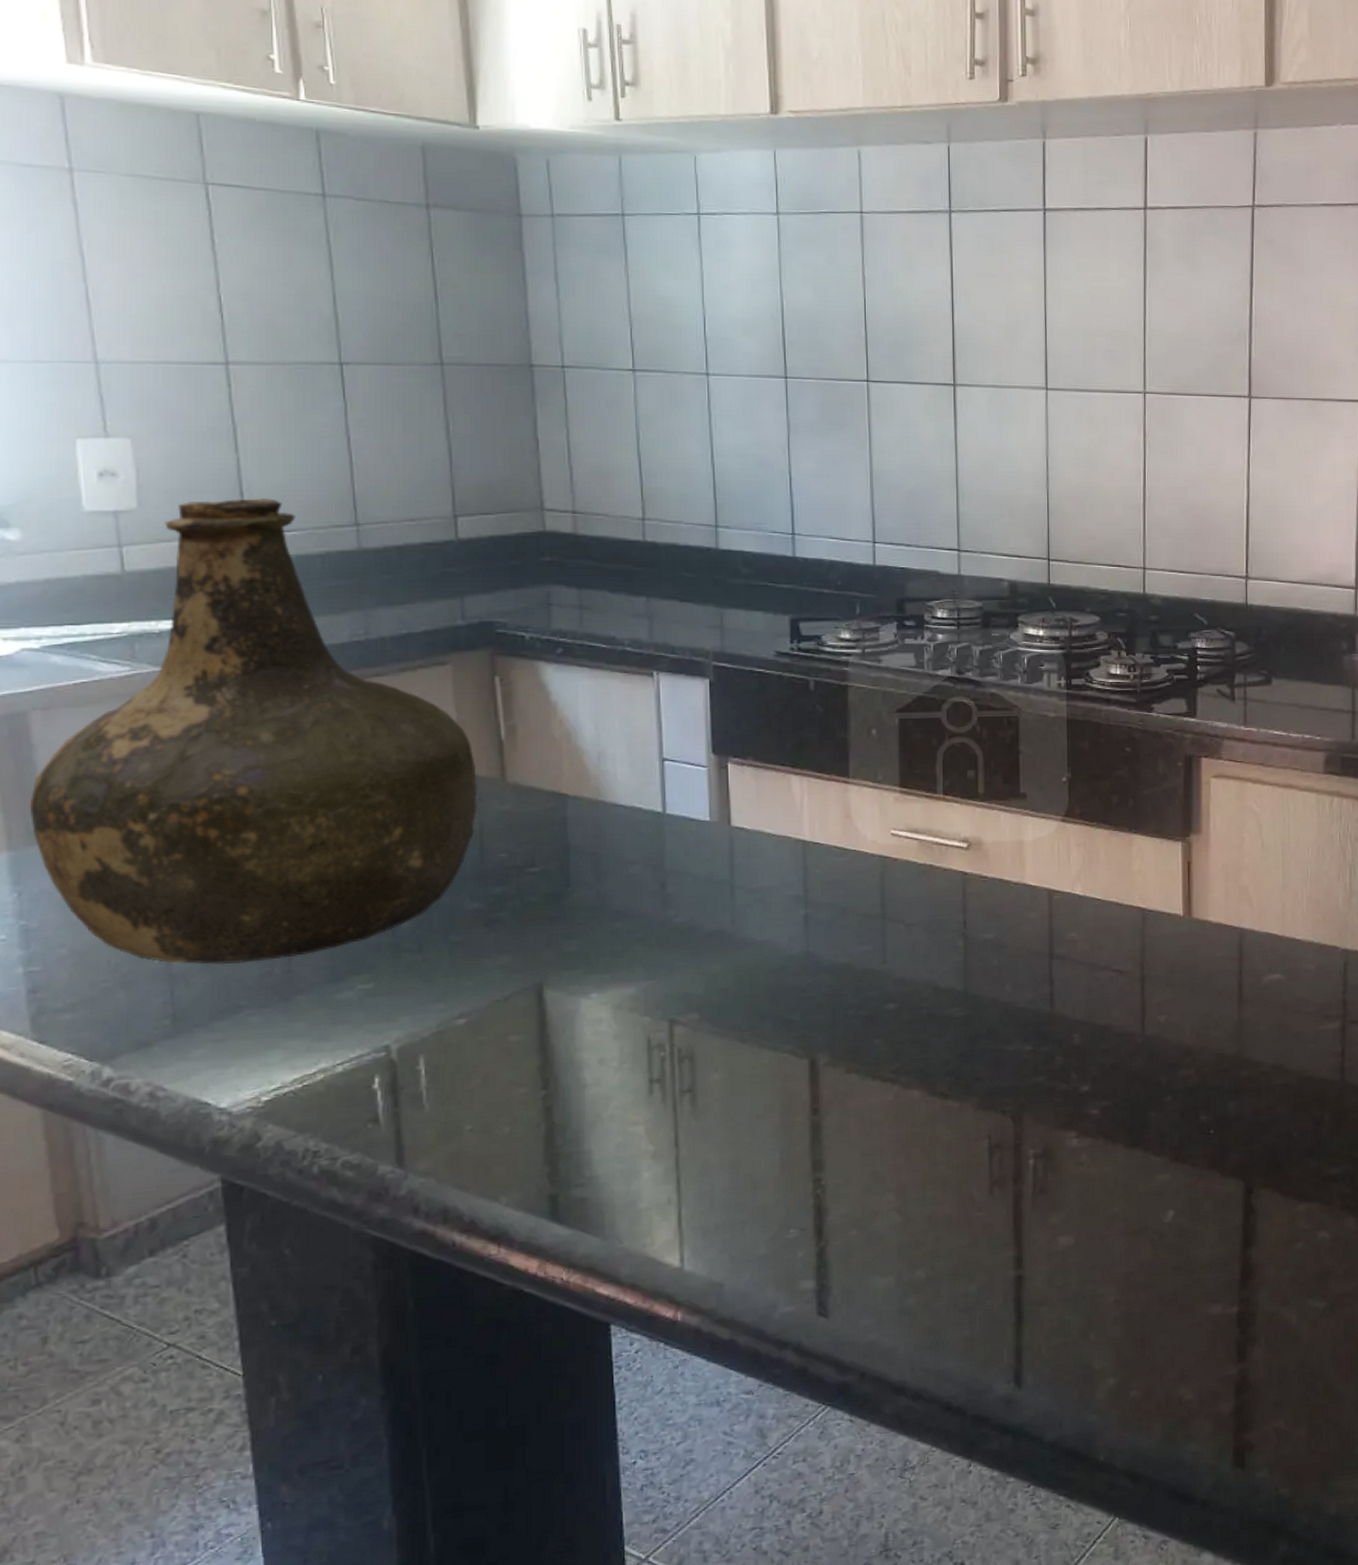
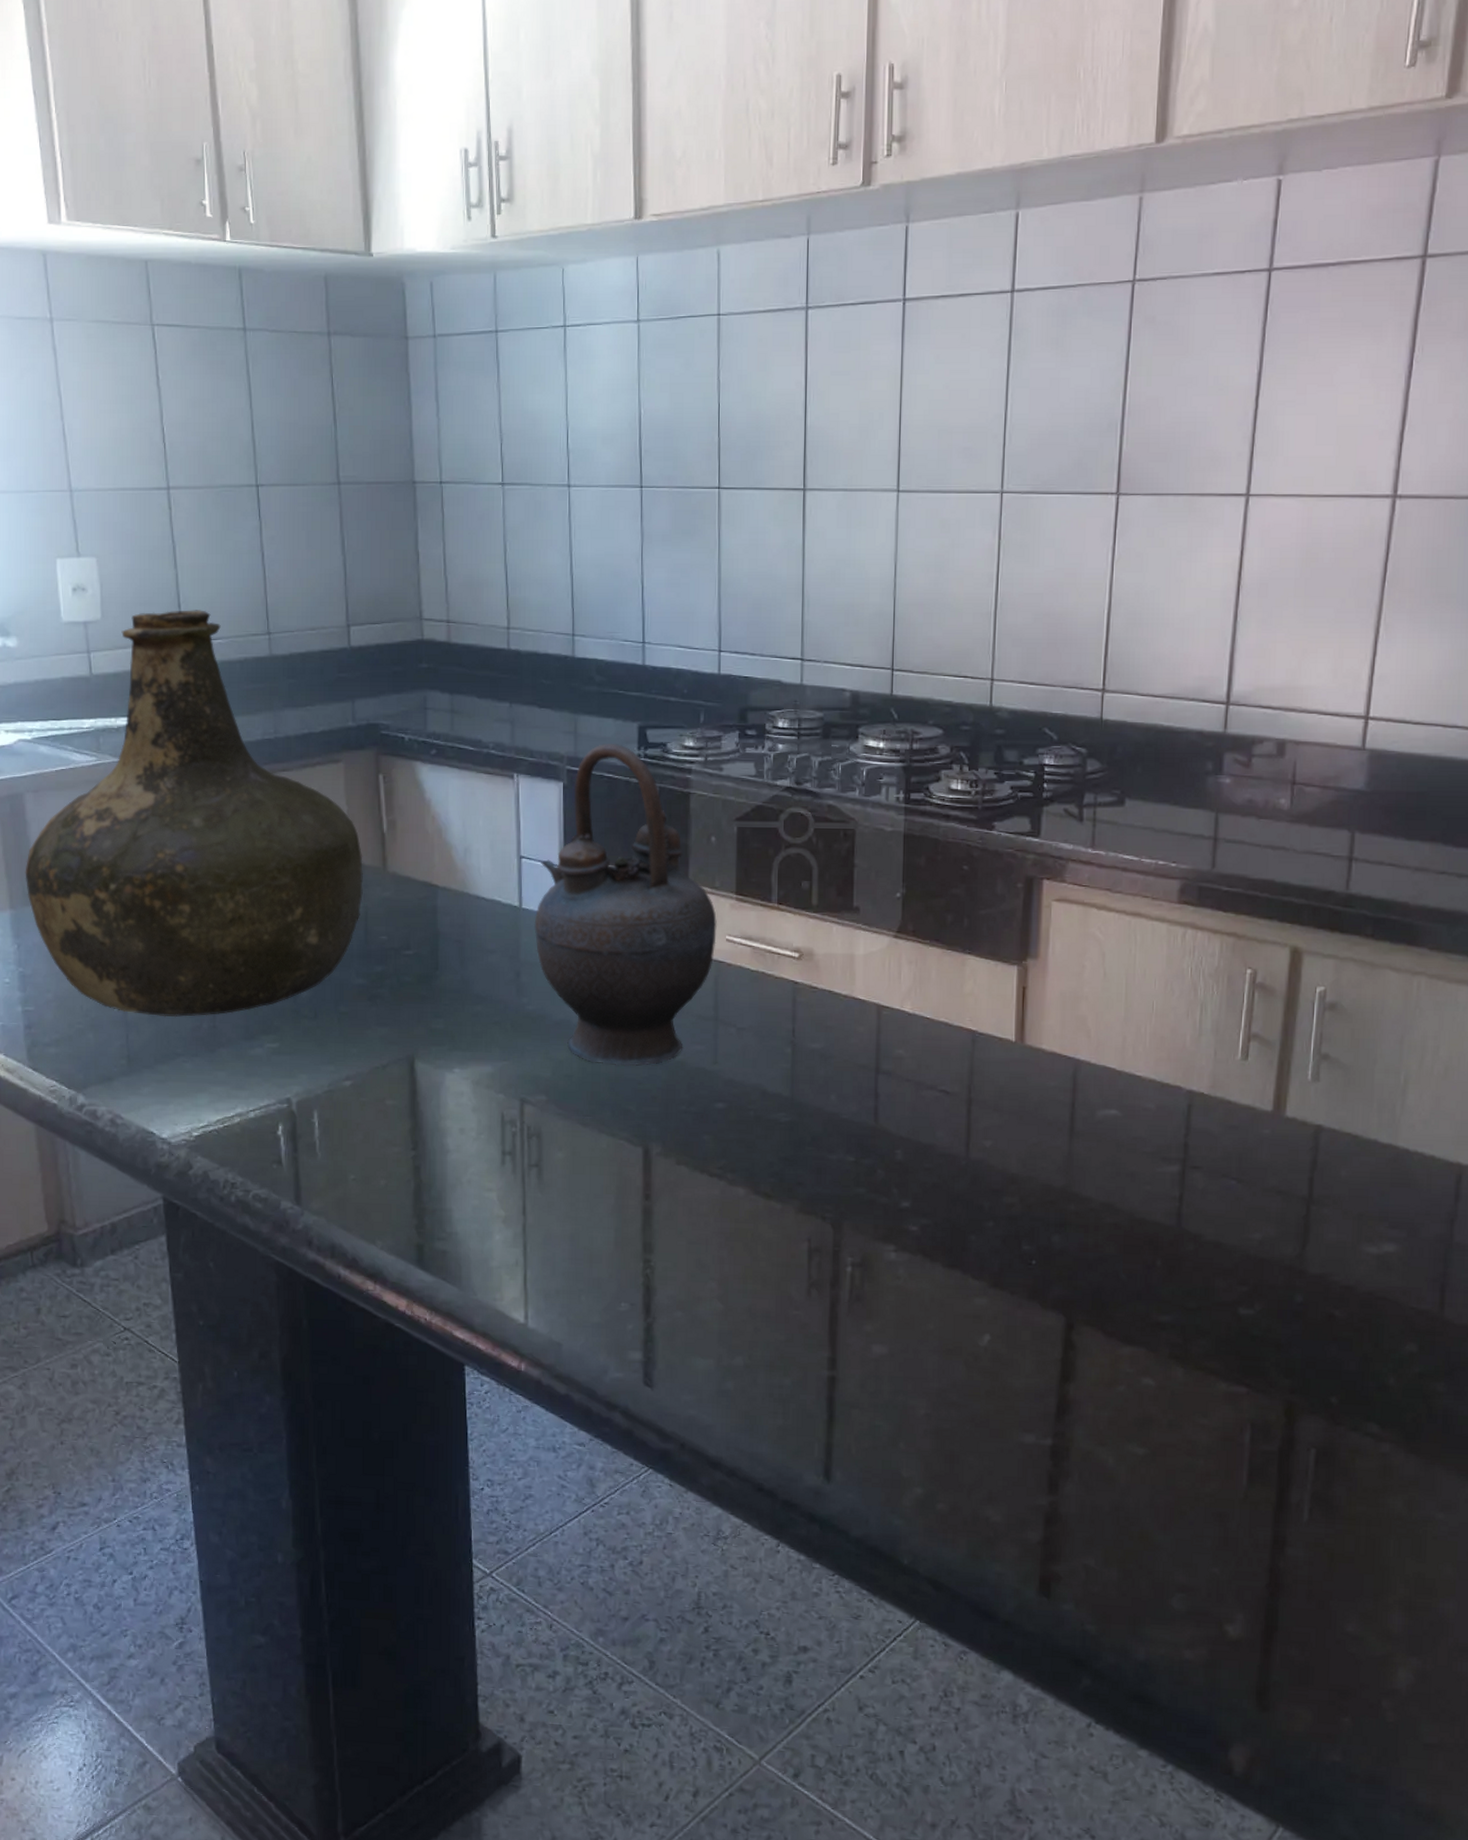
teapot: none [680,636,882,974] -> present [534,743,718,1066]

